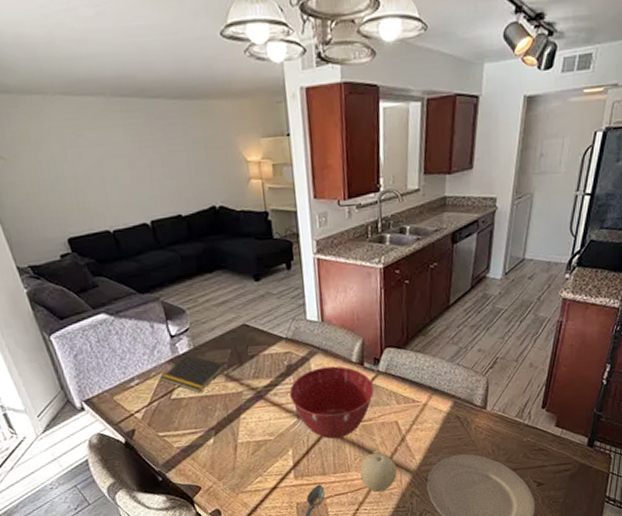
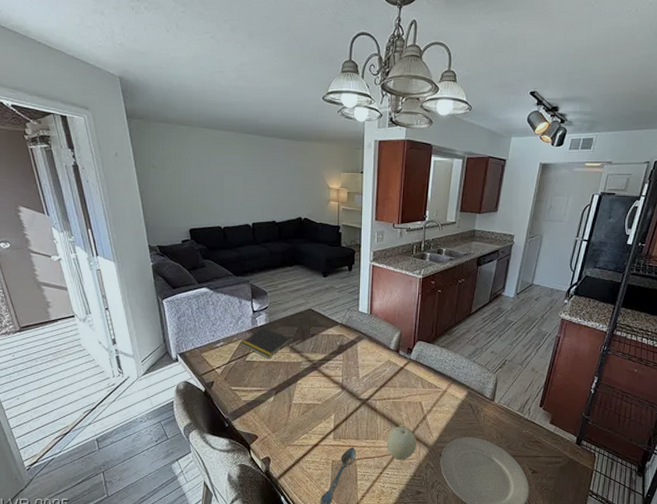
mixing bowl: present [289,366,374,439] -> none [338,350,405,410]

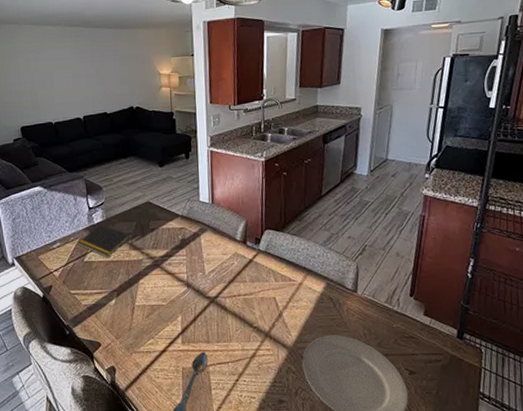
fruit: present [387,426,417,460] -> none [241,326,275,365]

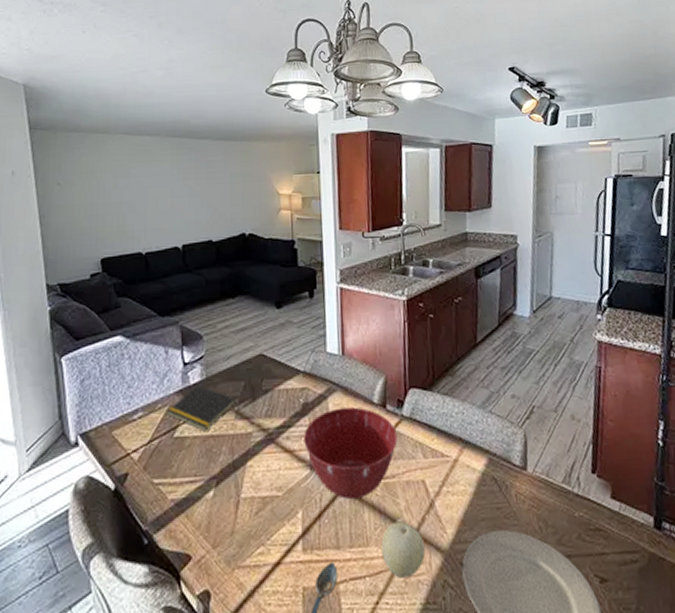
mixing bowl: none [182,243,255,309] -> present [304,407,398,499]
fruit: none [241,326,275,365] -> present [381,521,426,578]

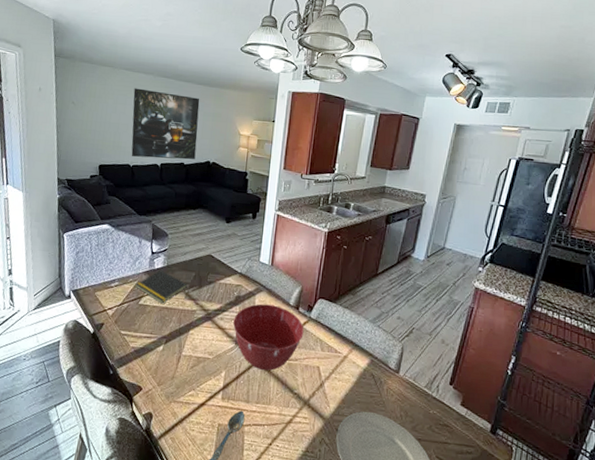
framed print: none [137,154,226,243] -> present [131,88,200,160]
fruit: present [381,521,426,578] -> none [279,391,312,432]

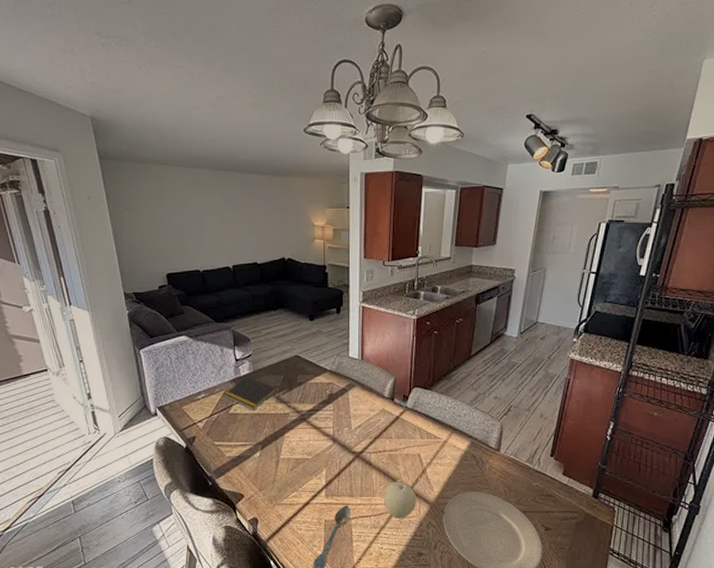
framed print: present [131,88,200,160] -> none [192,185,269,262]
mixing bowl: present [233,304,304,371] -> none [329,399,401,464]
fruit: none [279,391,312,432] -> present [384,481,417,518]

